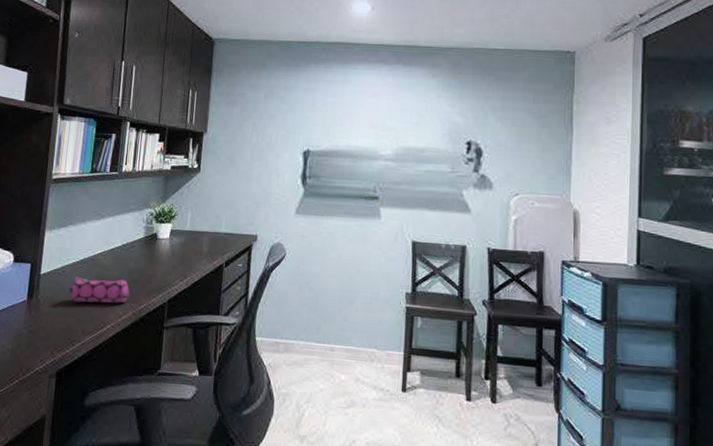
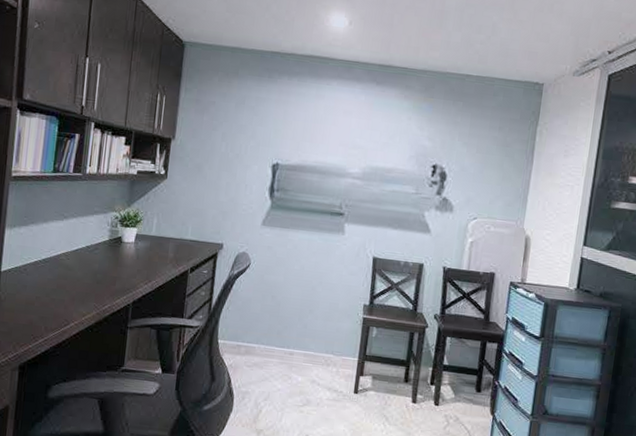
pencil case: present [68,276,130,304] -> none [30,275,94,303]

